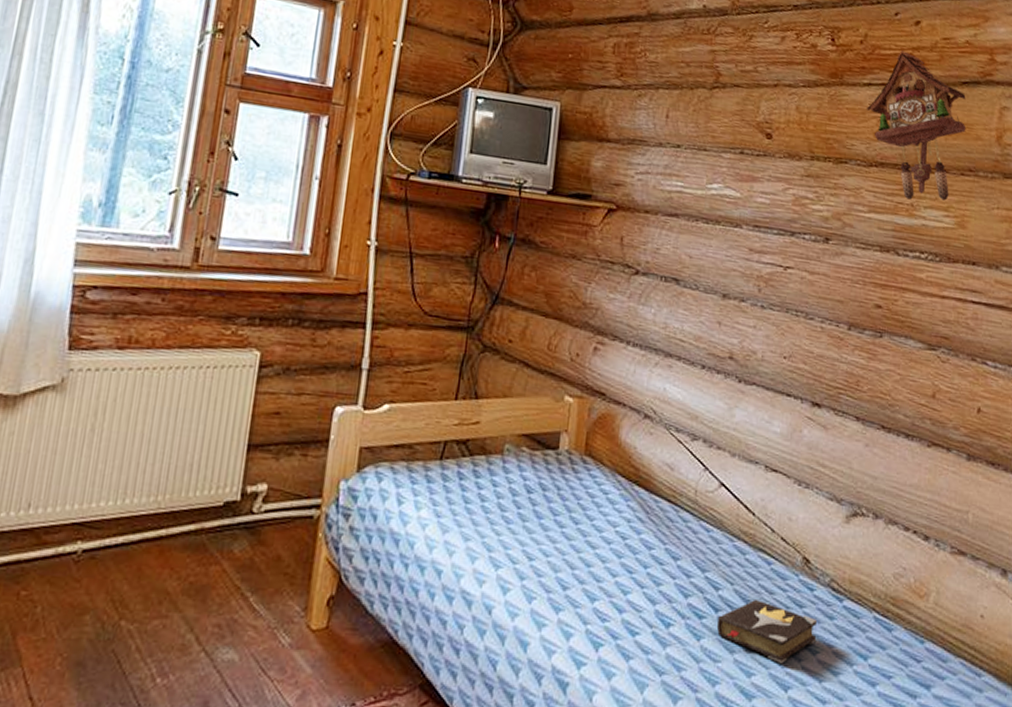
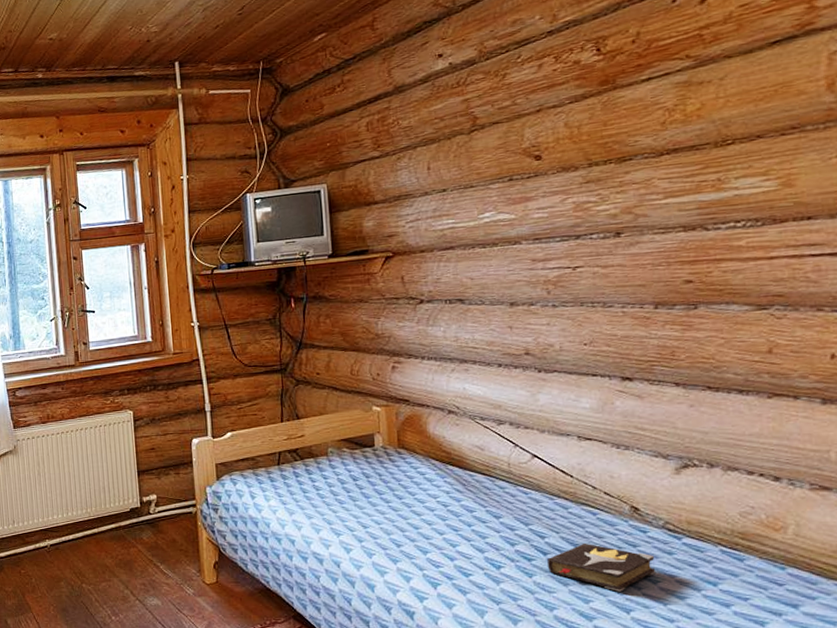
cuckoo clock: present [866,50,966,201] -> none [647,34,783,176]

